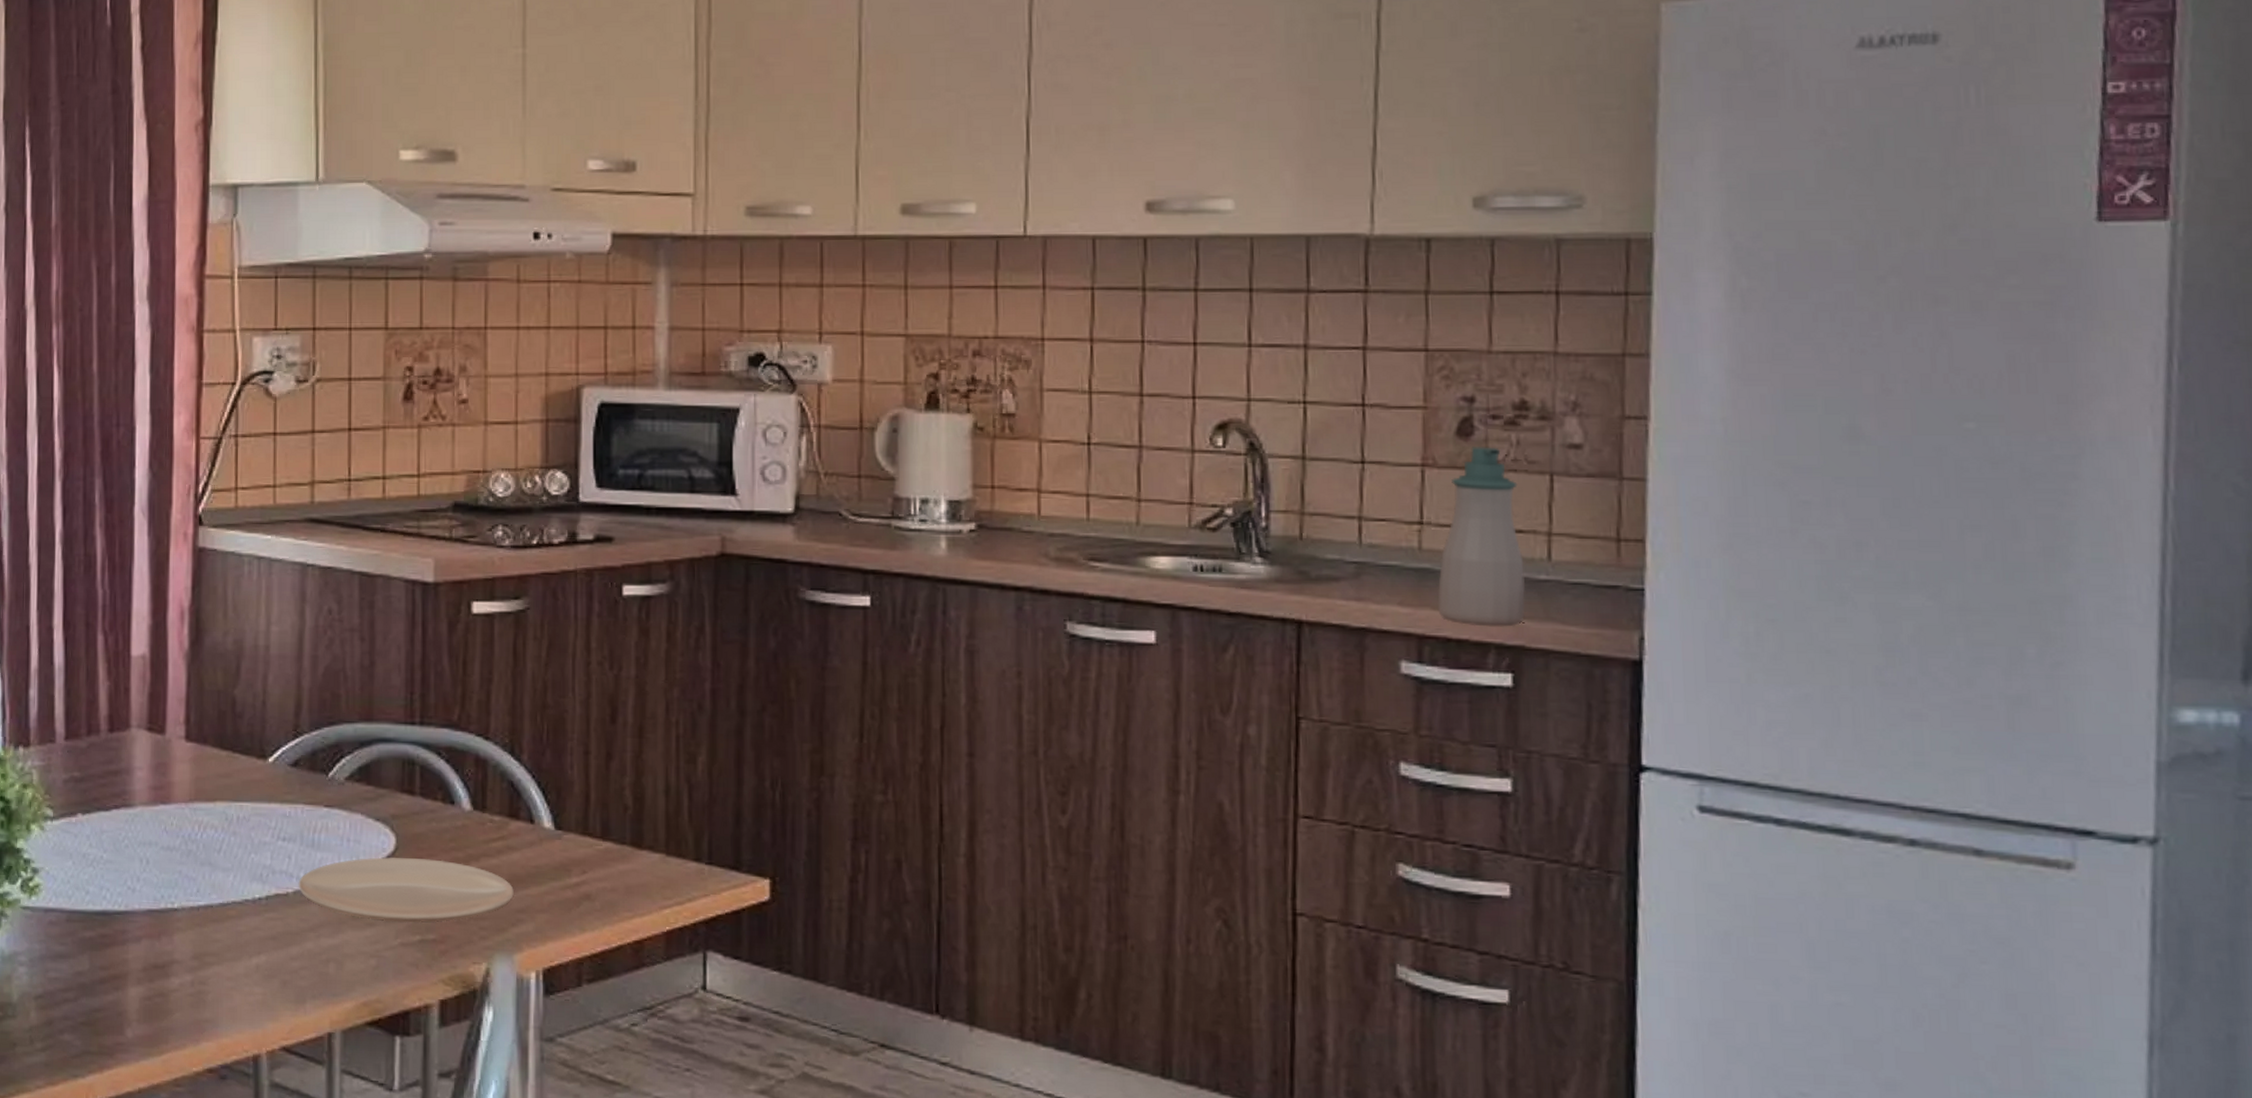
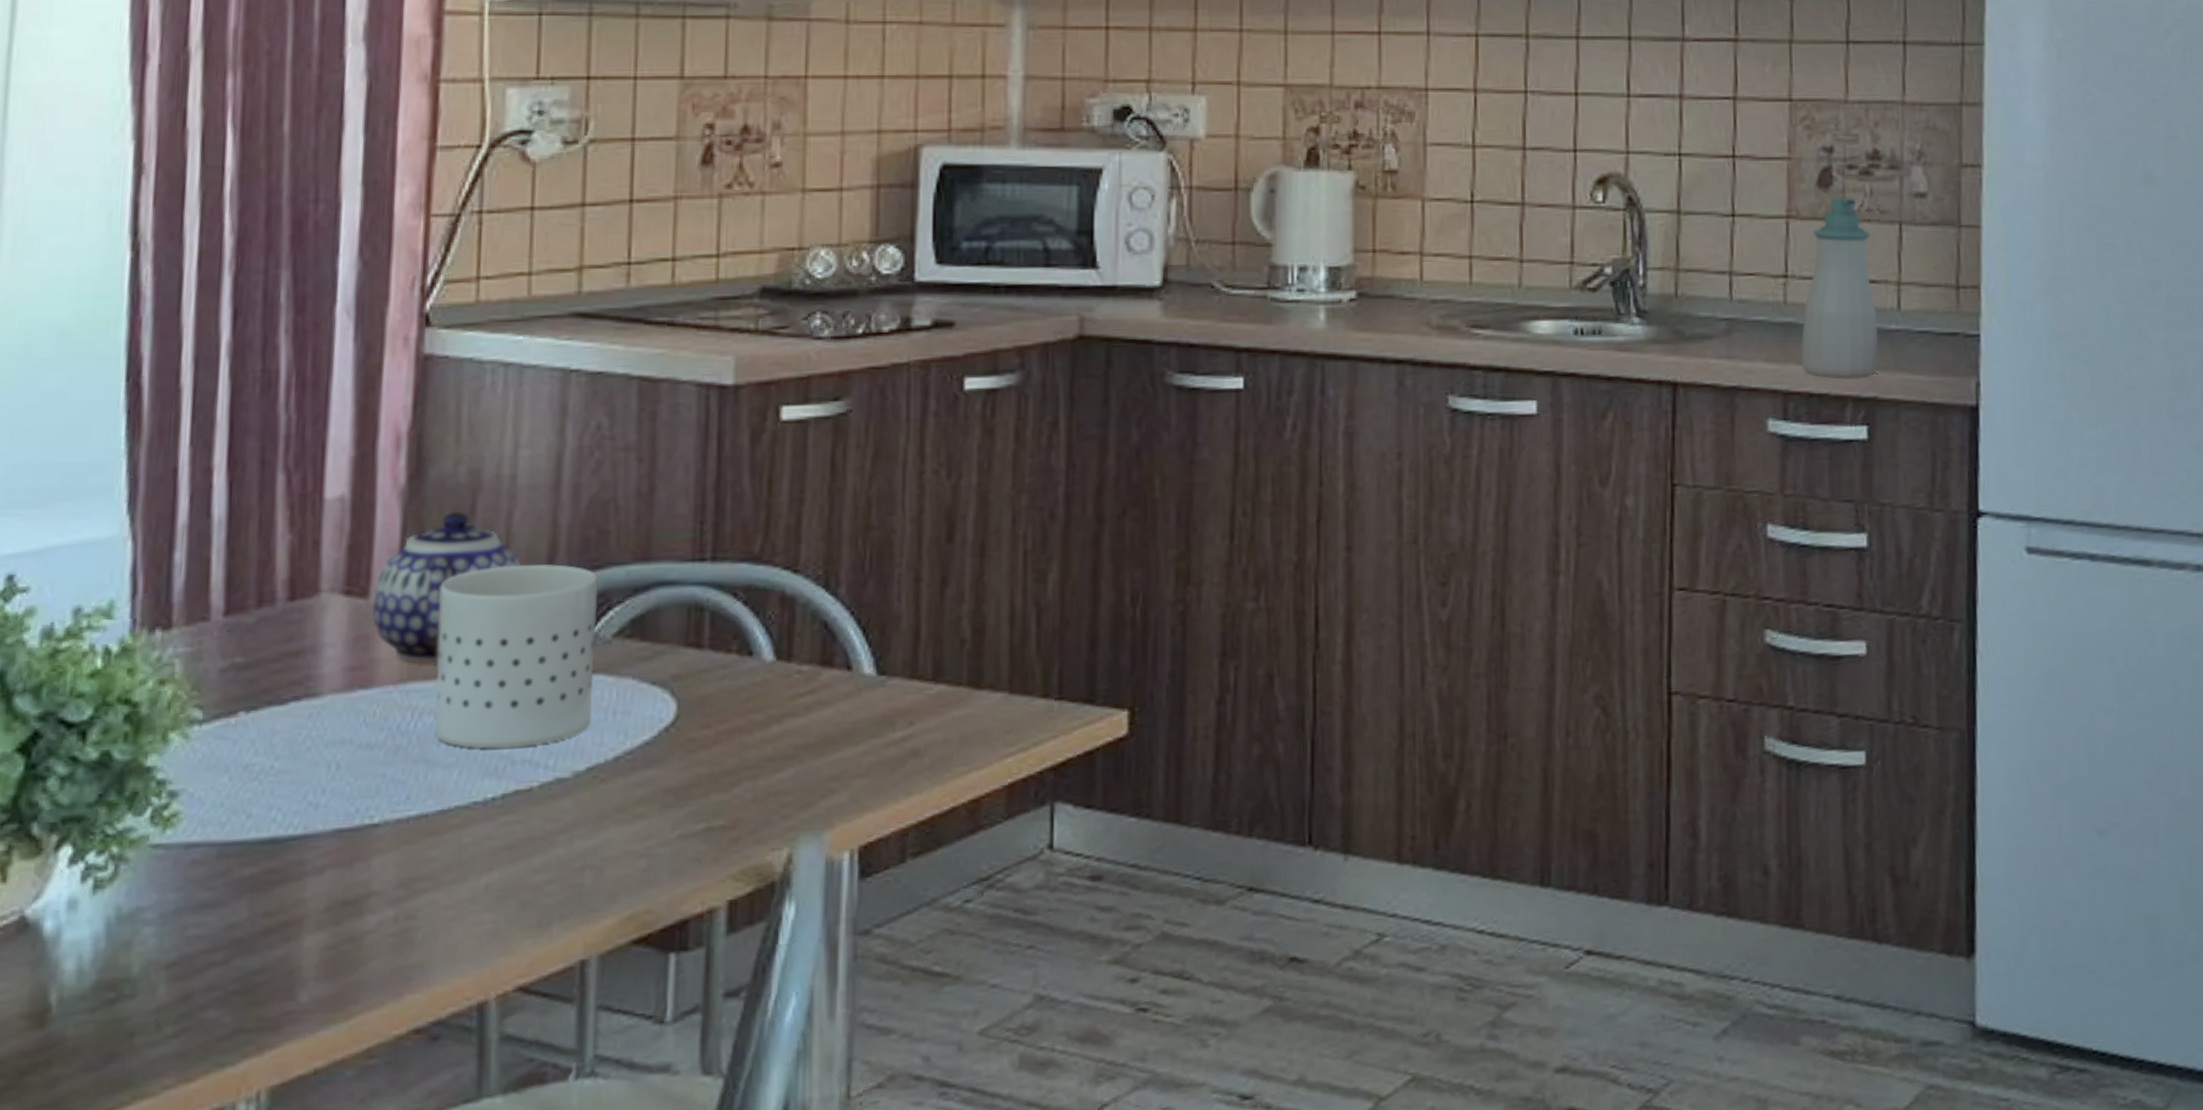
teapot: none [167,671,275,790] -> present [372,511,522,664]
mug: none [215,717,333,861] -> present [434,564,599,749]
plate: present [298,857,514,924] -> none [546,725,825,811]

